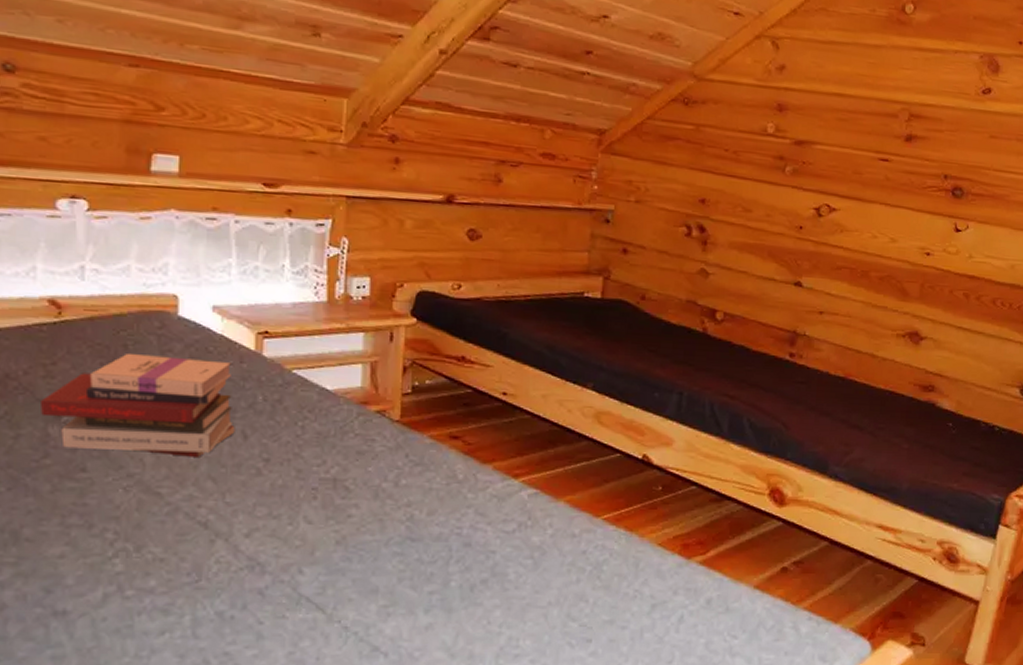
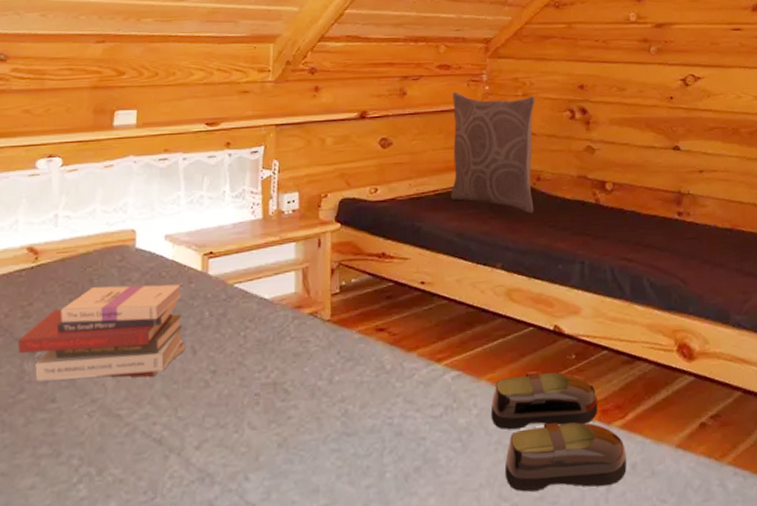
pillow: none [544,186,649,335] -> present [451,91,535,214]
slippers: none [567,498,703,616] -> present [491,371,627,492]

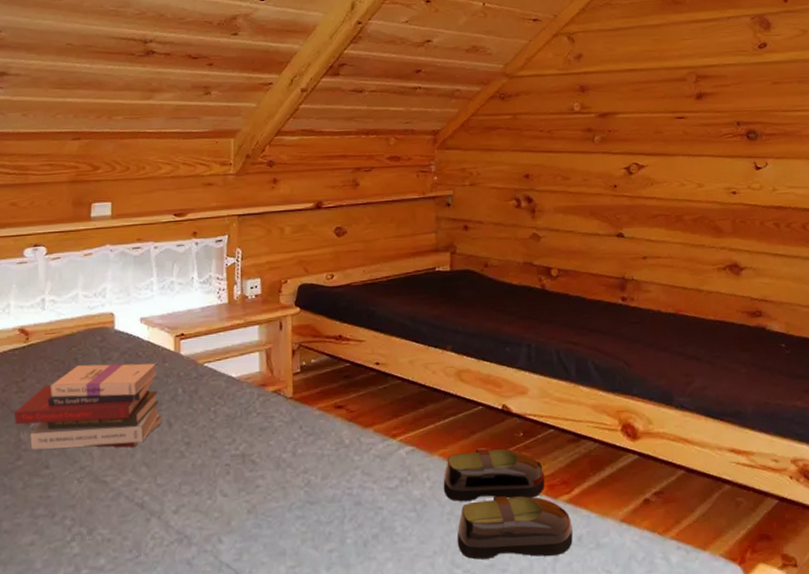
pillow: present [451,91,535,214] -> none [402,182,482,299]

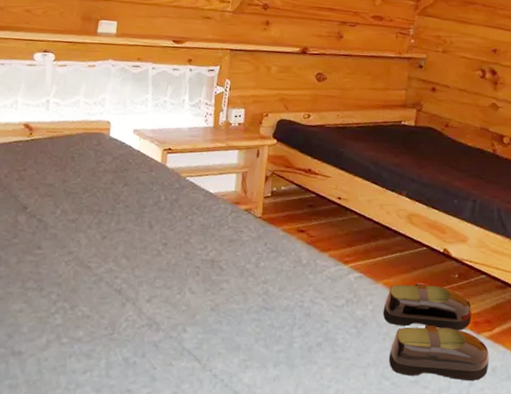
books: present [15,363,162,450] -> none [14,163,144,241]

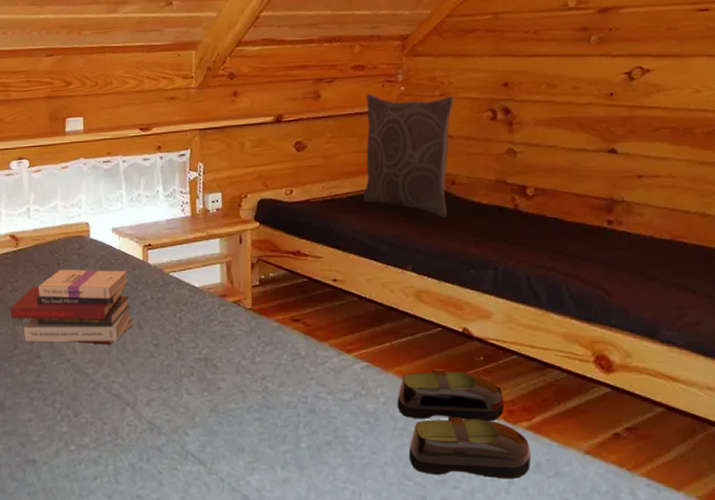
books: none [14,163,144,241] -> present [10,269,133,345]
pillow: none [371,40,453,155] -> present [363,93,454,219]

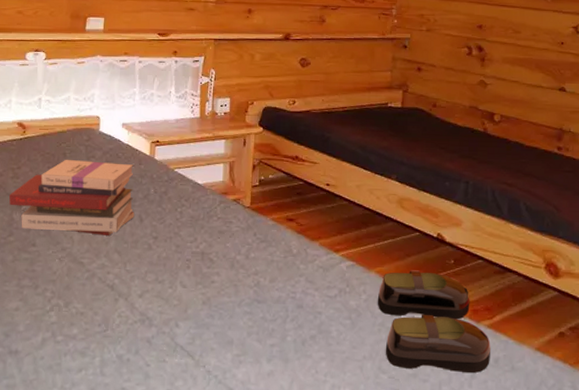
pillow: present [363,93,454,219] -> none [357,22,437,136]

